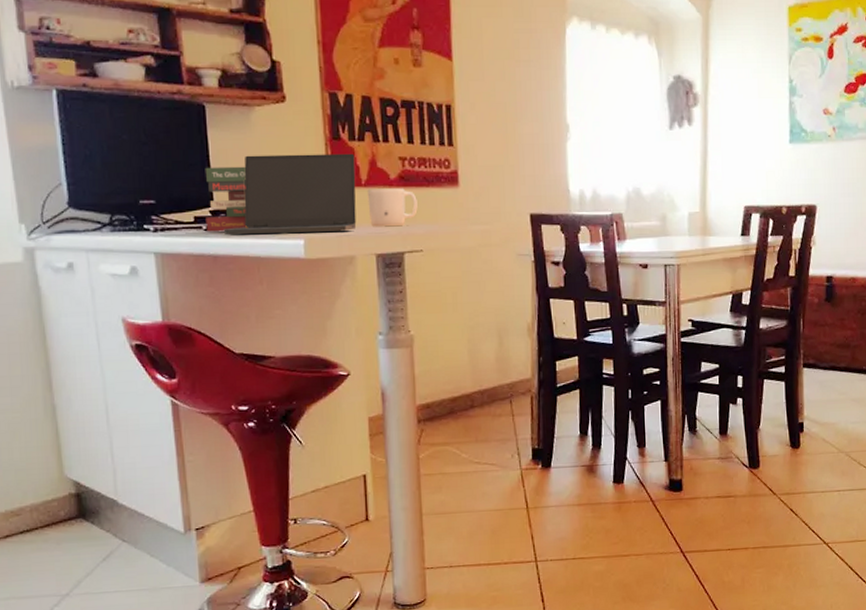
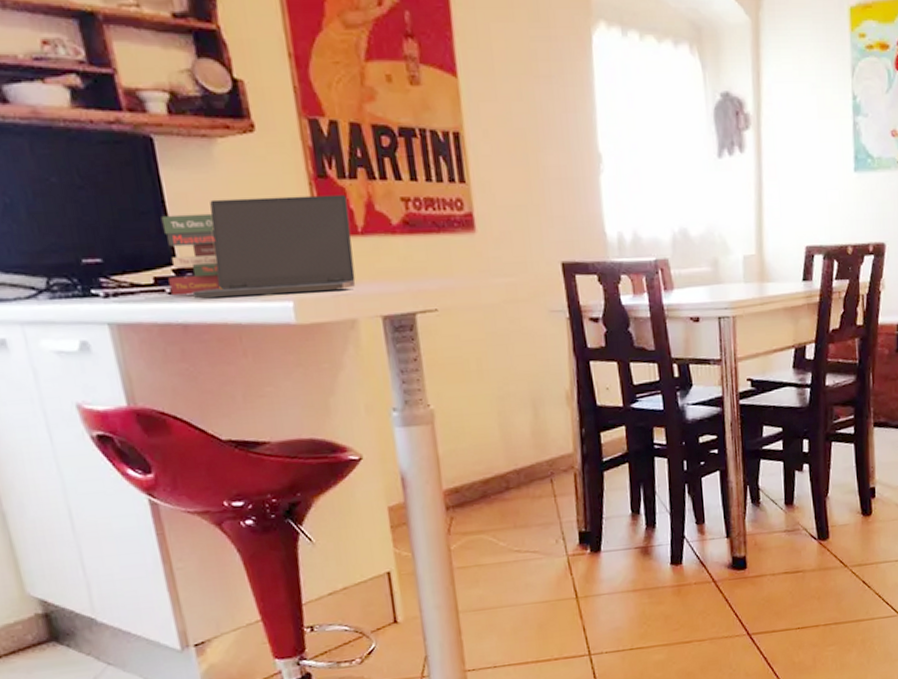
mug: present [367,188,418,227] -> none [365,235,428,284]

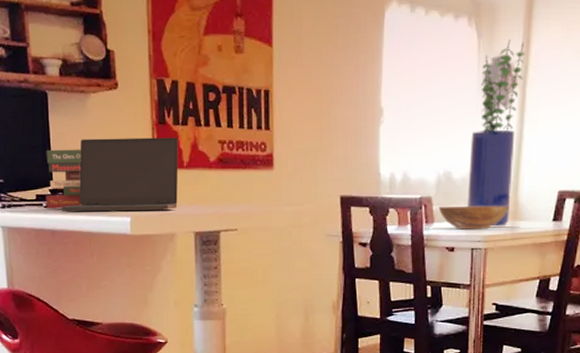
bowl: none [677,266,756,296] -> present [438,205,510,230]
vase: none [706,72,757,291] -> present [467,40,525,227]

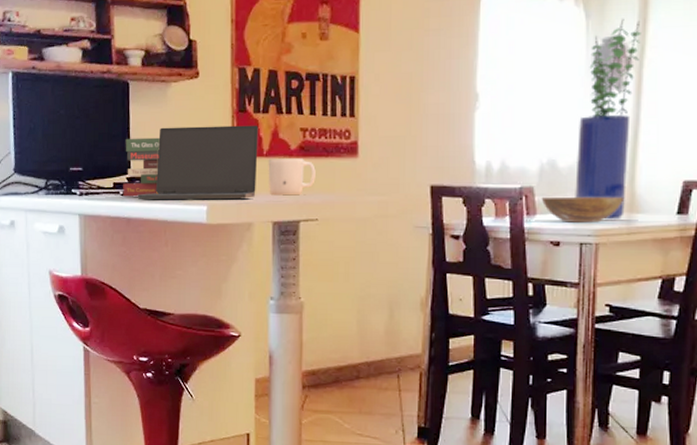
mug: none [188,170,234,207] -> present [268,158,316,196]

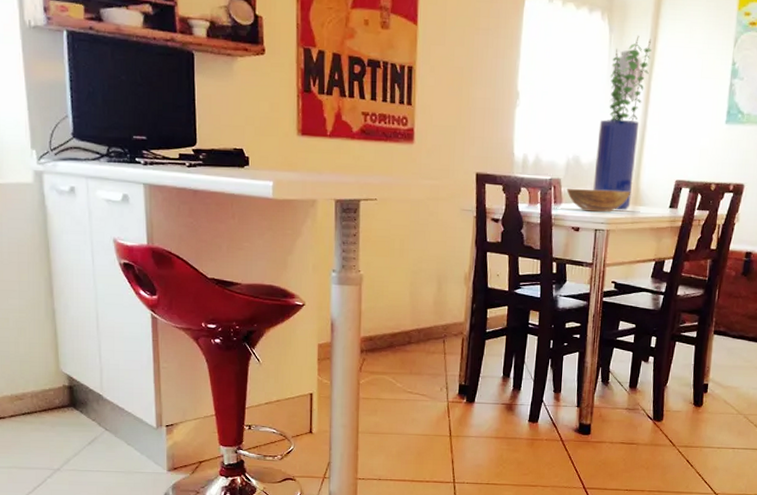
books: present [123,137,160,197] -> none [189,109,226,169]
laptop: present [137,125,259,200] -> none [203,101,323,177]
mug: present [268,158,316,196] -> none [331,140,375,176]

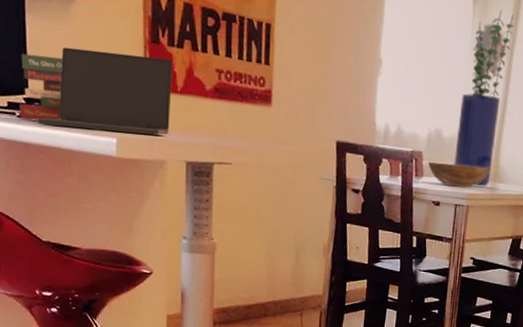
books: none [189,109,226,169] -> present [19,53,62,121]
laptop: none [203,101,323,177] -> present [37,47,173,136]

